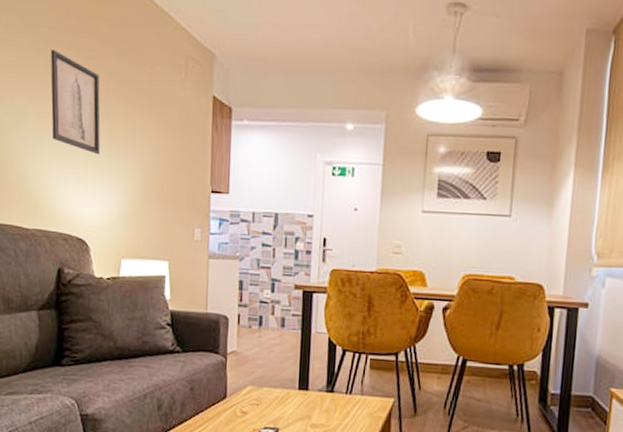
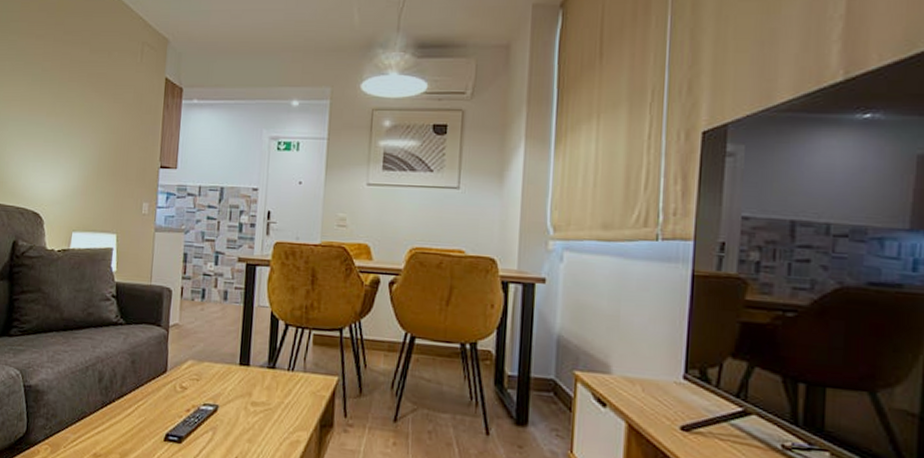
wall art: present [50,50,100,155] -> none [16,41,63,134]

